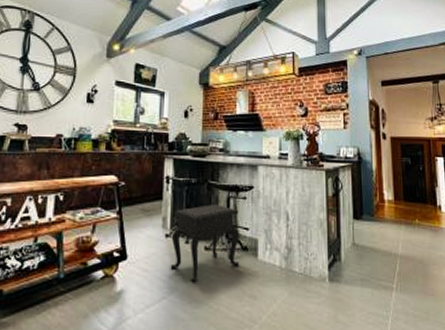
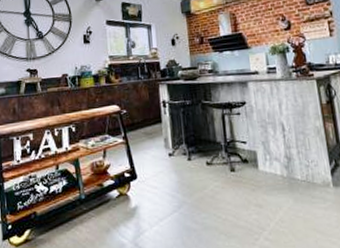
side table: present [170,204,240,283] -> none [174,122,242,196]

